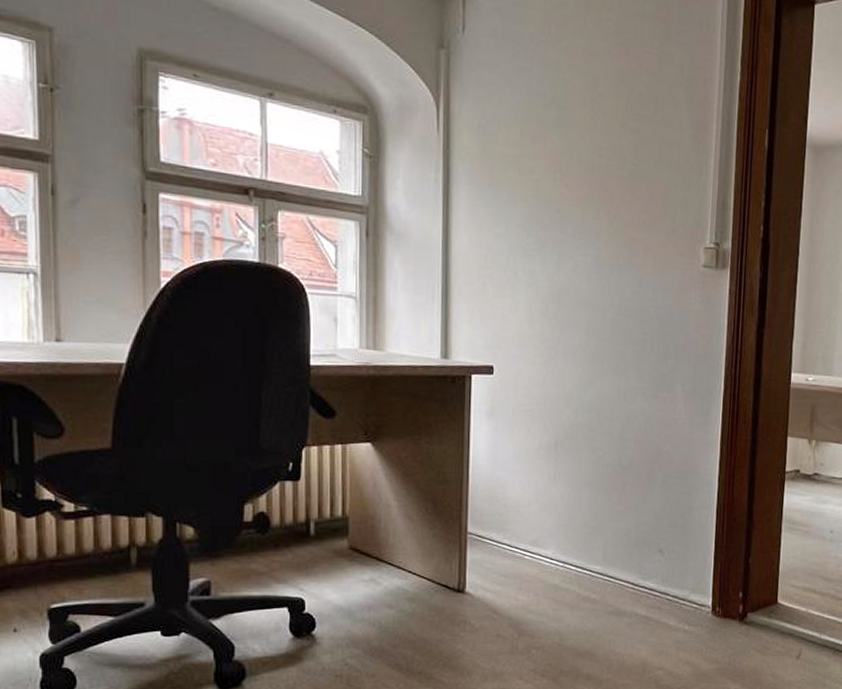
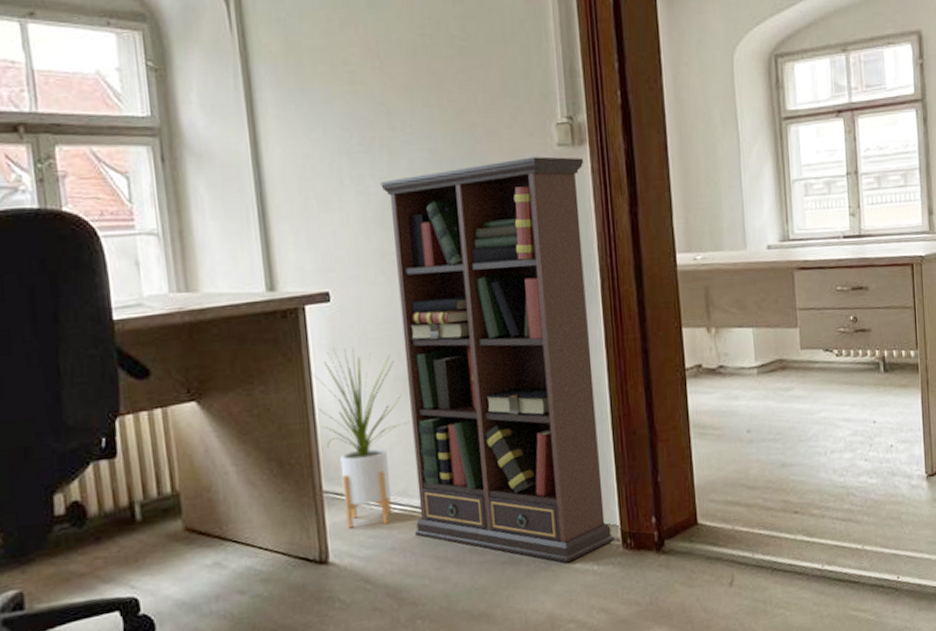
house plant: none [468,414,547,567] -> present [309,348,409,528]
bookcase: none [540,273,724,620] -> present [380,156,615,563]

